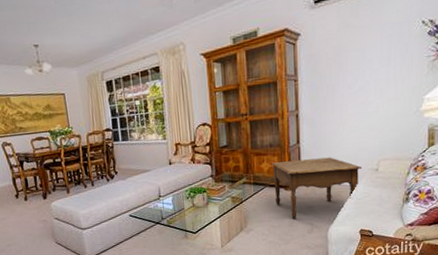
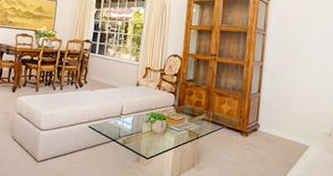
side table: present [271,157,363,220] -> none [230,106,317,168]

